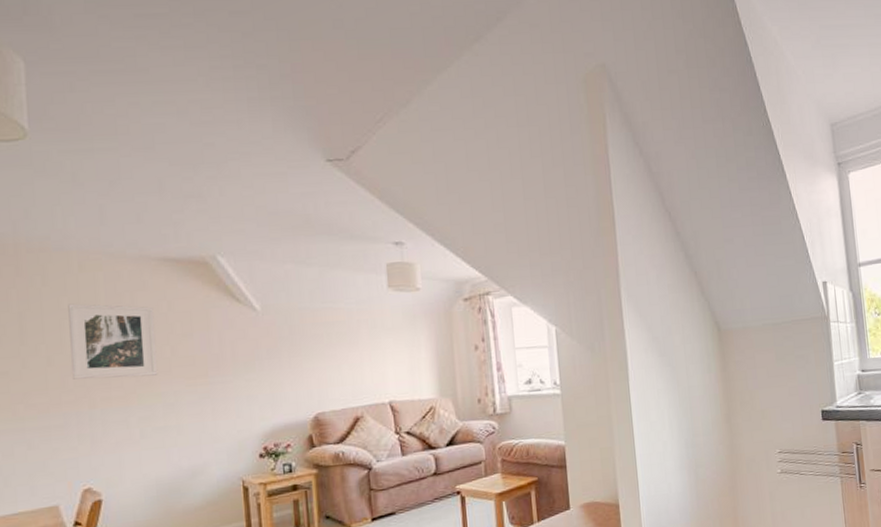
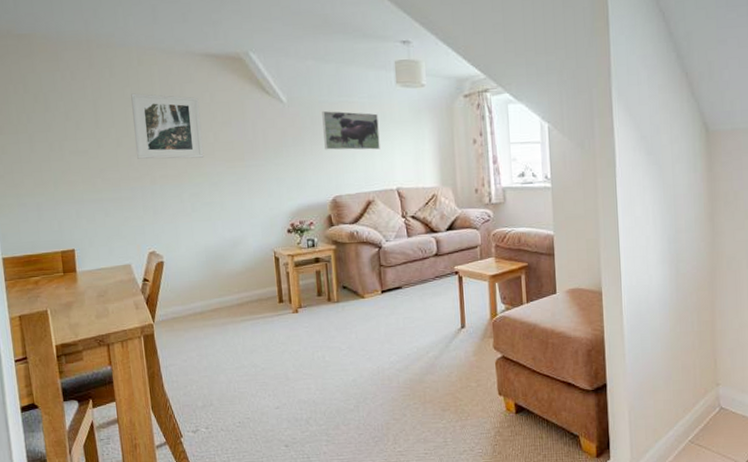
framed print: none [302,318,370,362] -> present [322,110,380,150]

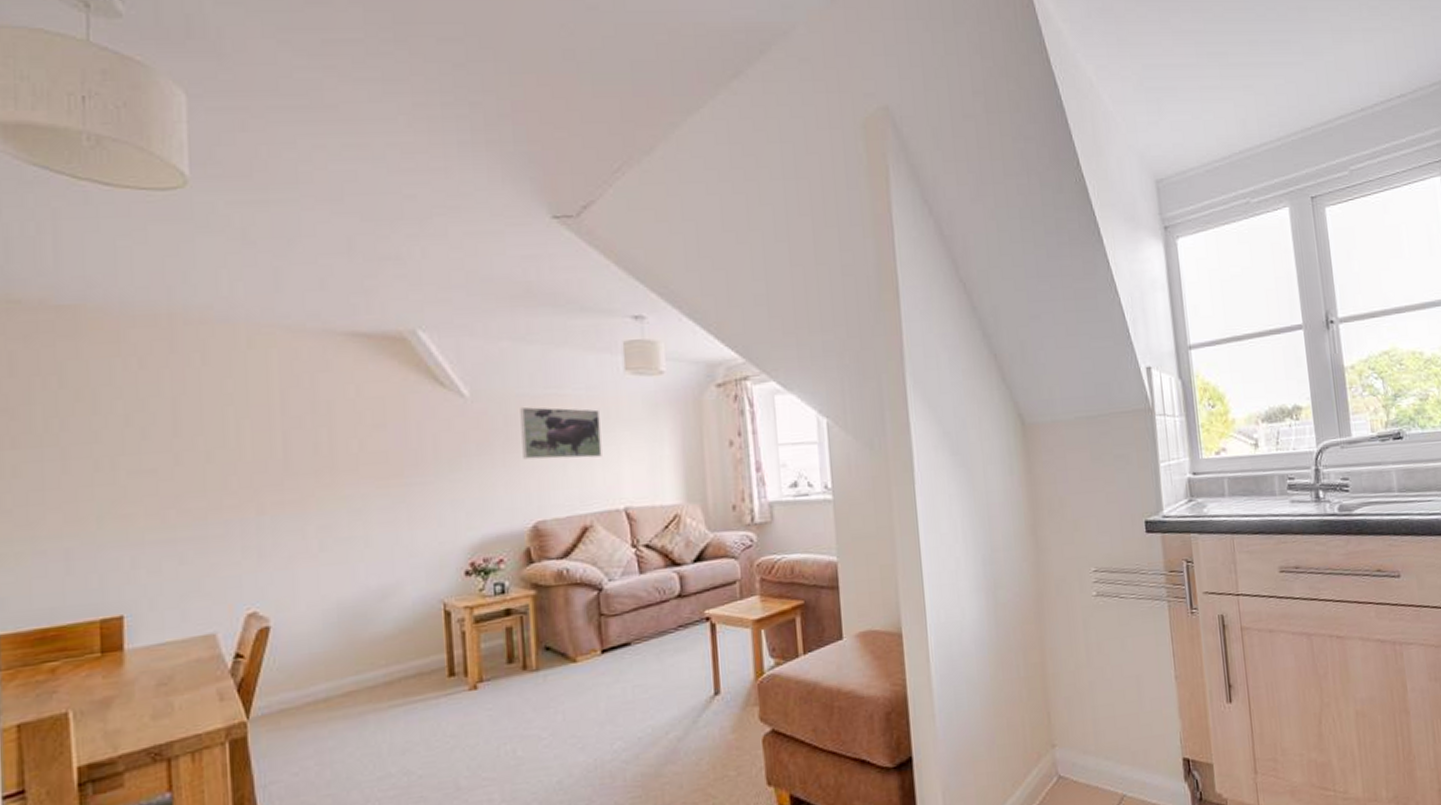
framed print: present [131,93,204,159] -> none [233,386,343,479]

